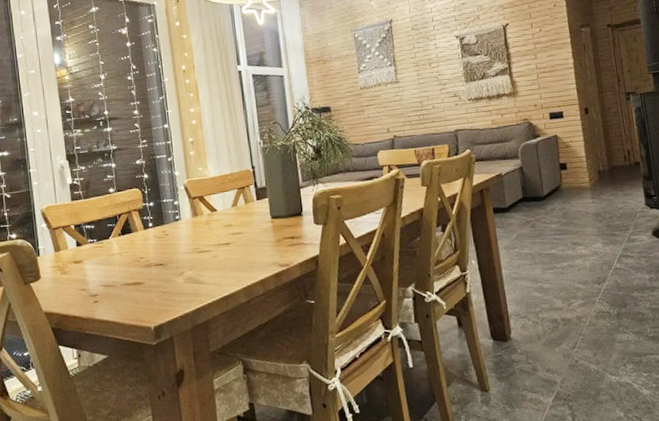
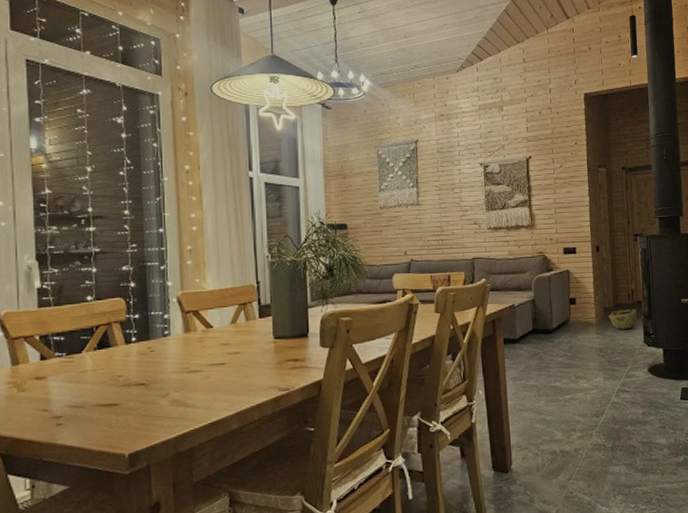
woven basket: none [603,170,636,193] -> present [608,309,638,329]

